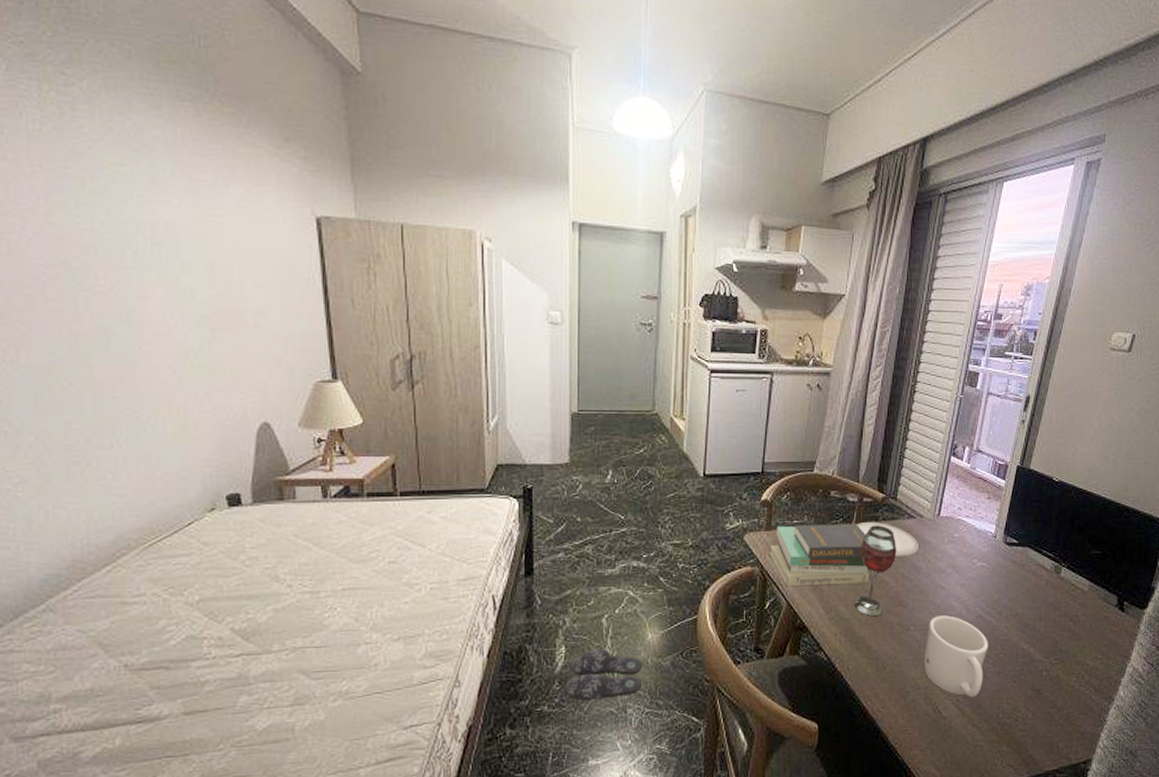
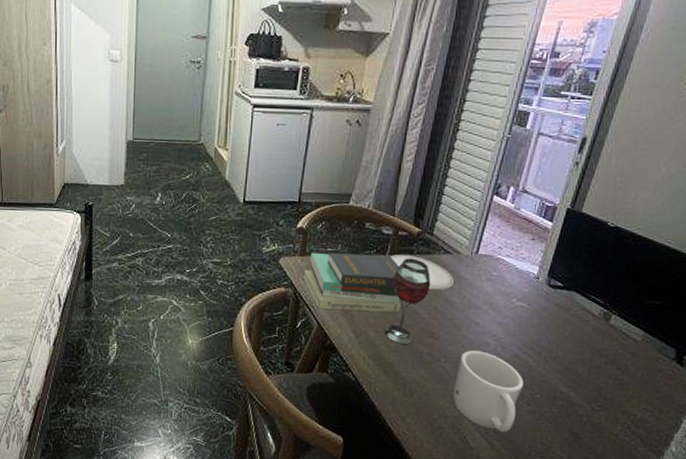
slippers: present [564,649,642,701] -> none [115,348,182,391]

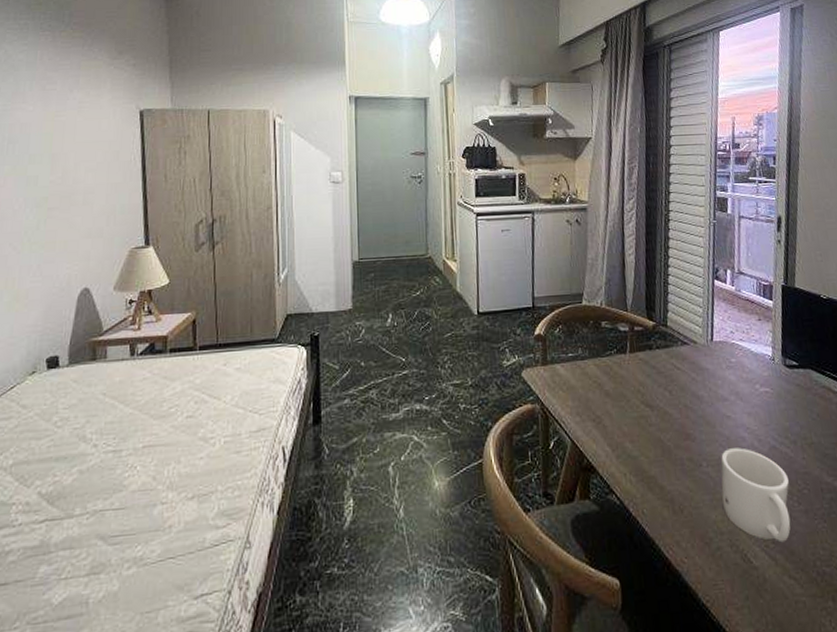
books: present [302,252,402,313] -> none [547,354,652,424]
wineglass: present [384,258,431,344] -> none [638,354,676,452]
plate: present [390,254,454,290] -> none [631,350,697,386]

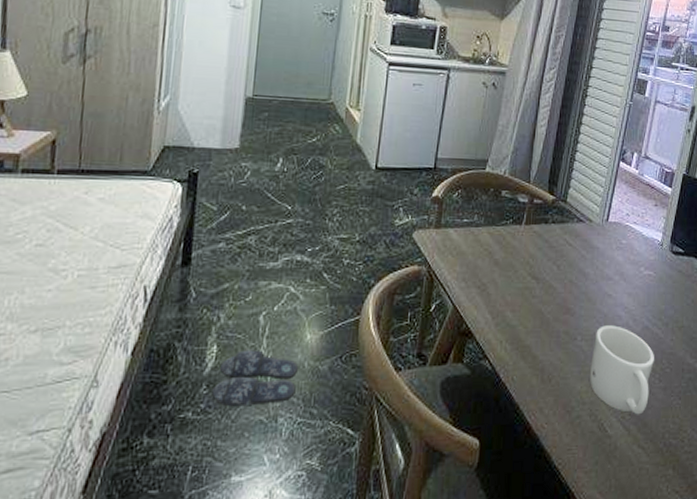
slippers: none [353,500,431,560] -> present [212,350,298,407]

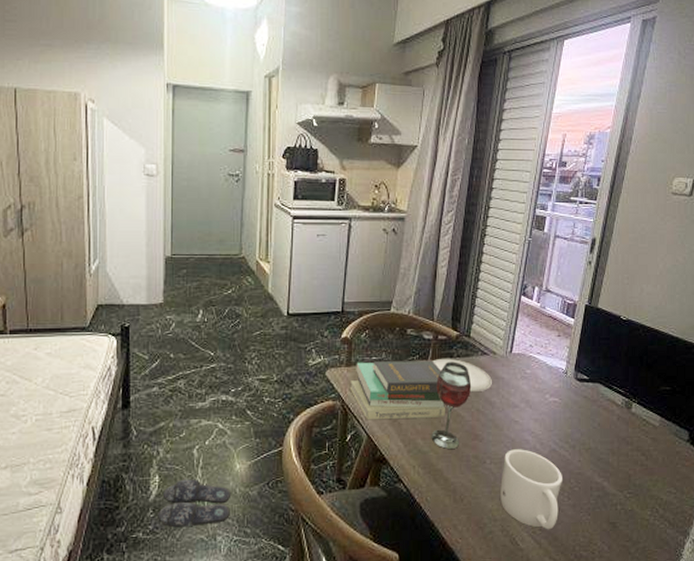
books: none [437,224,538,289] -> present [349,361,446,420]
wineglass: none [521,228,566,323] -> present [431,361,472,449]
plate: none [526,223,587,261] -> present [432,358,492,391]

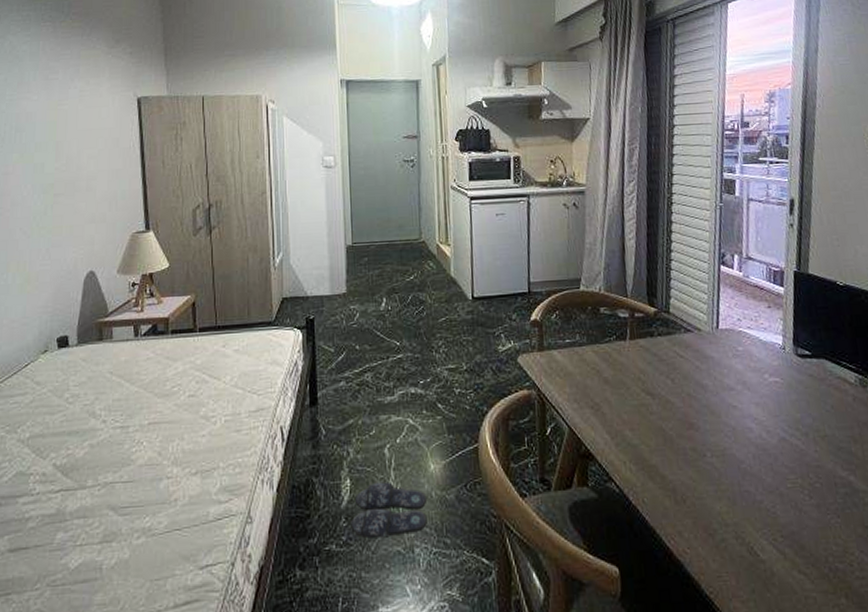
books: present [349,361,446,420] -> none [544,341,653,411]
wineglass: present [431,361,472,449] -> none [638,341,679,441]
plate: present [432,358,492,391] -> none [631,337,701,374]
mug: present [499,449,562,530] -> none [726,438,802,537]

